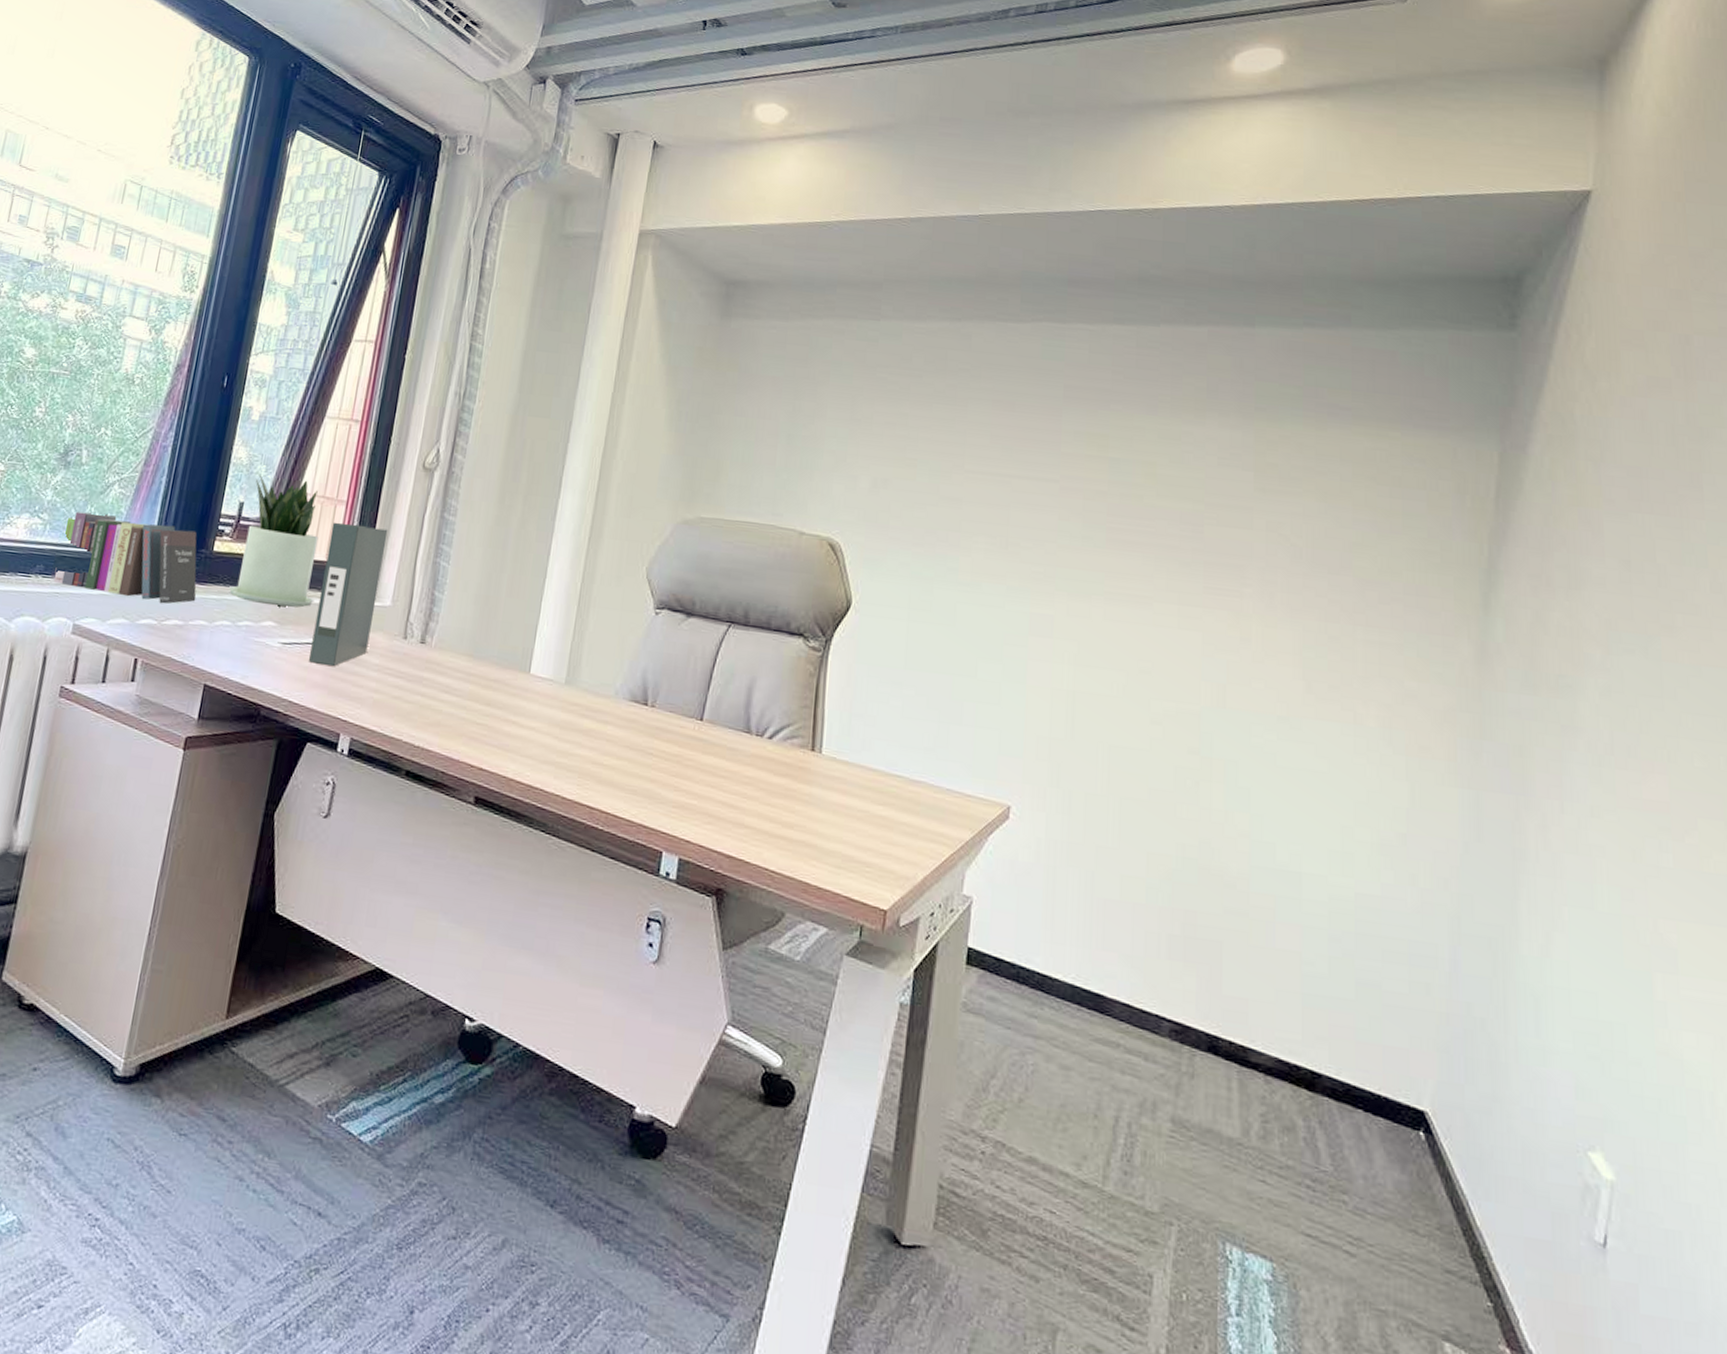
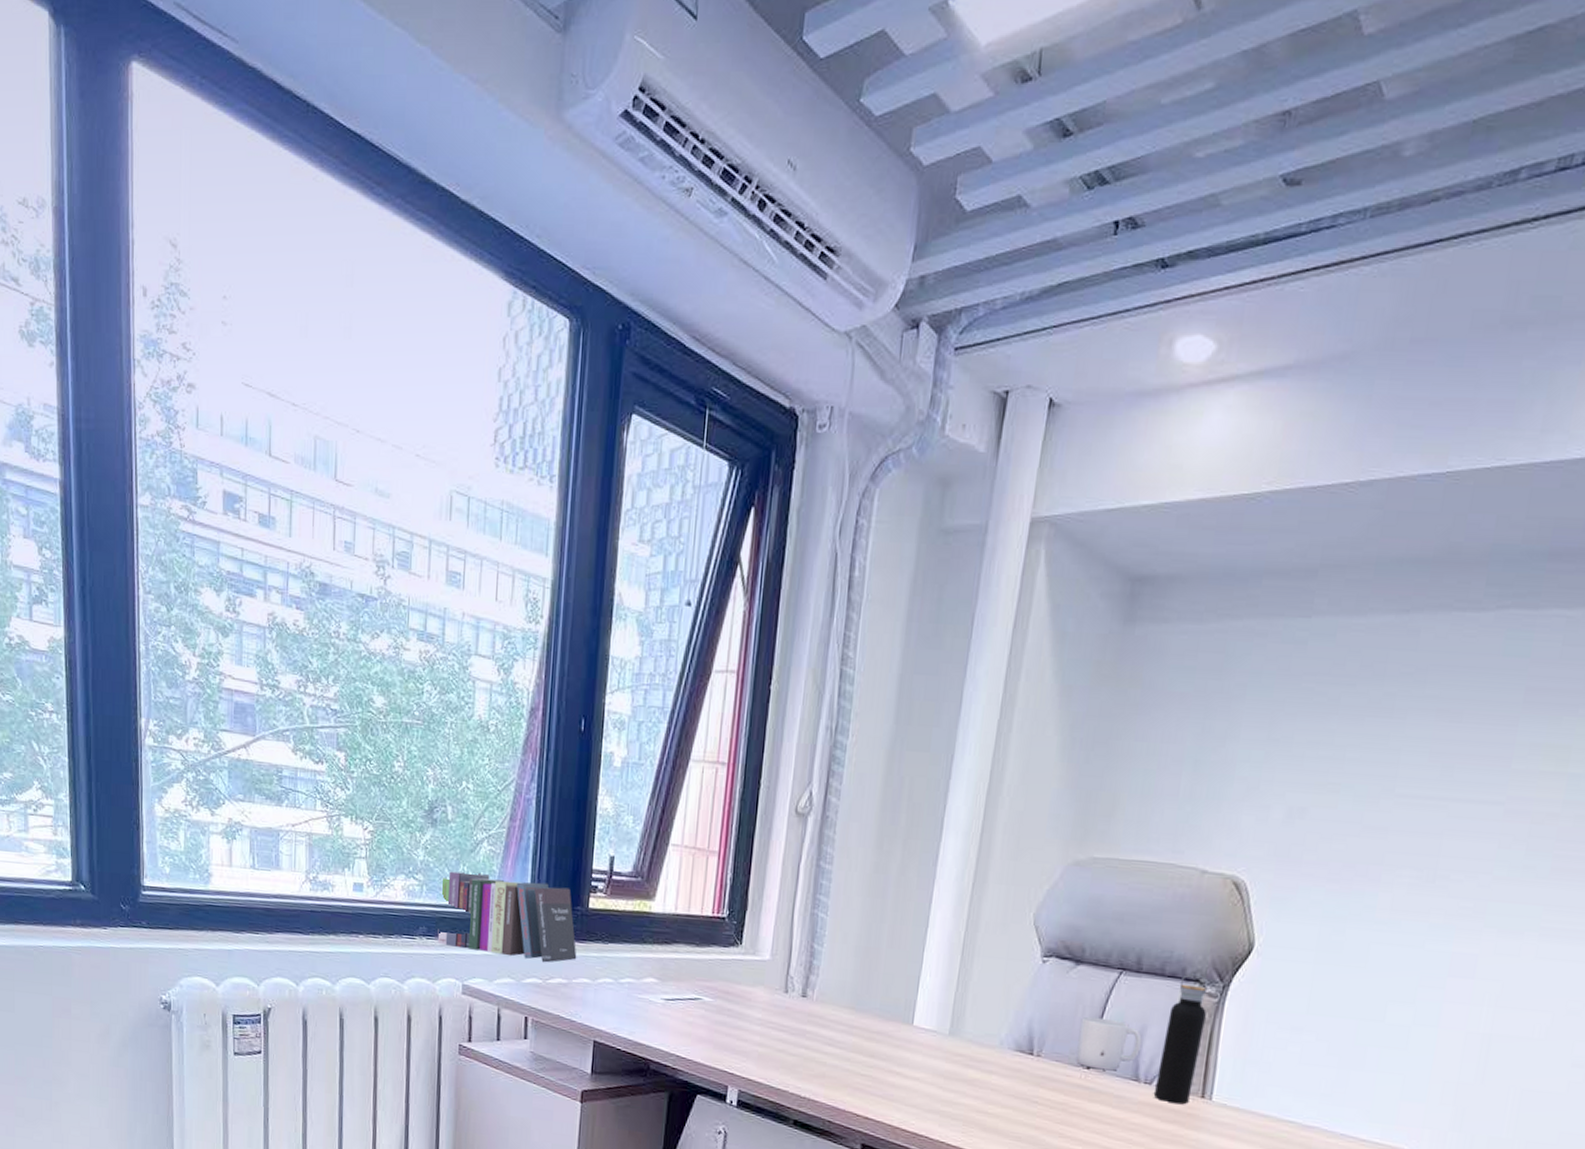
planter: present [229,475,319,608] -> none [608,826,694,964]
binder: present [309,522,388,667] -> none [693,874,763,1022]
mug: none [689,668,752,723] -> present [1076,1016,1142,1071]
water bottle: none [765,627,812,757] -> present [1153,973,1209,1104]

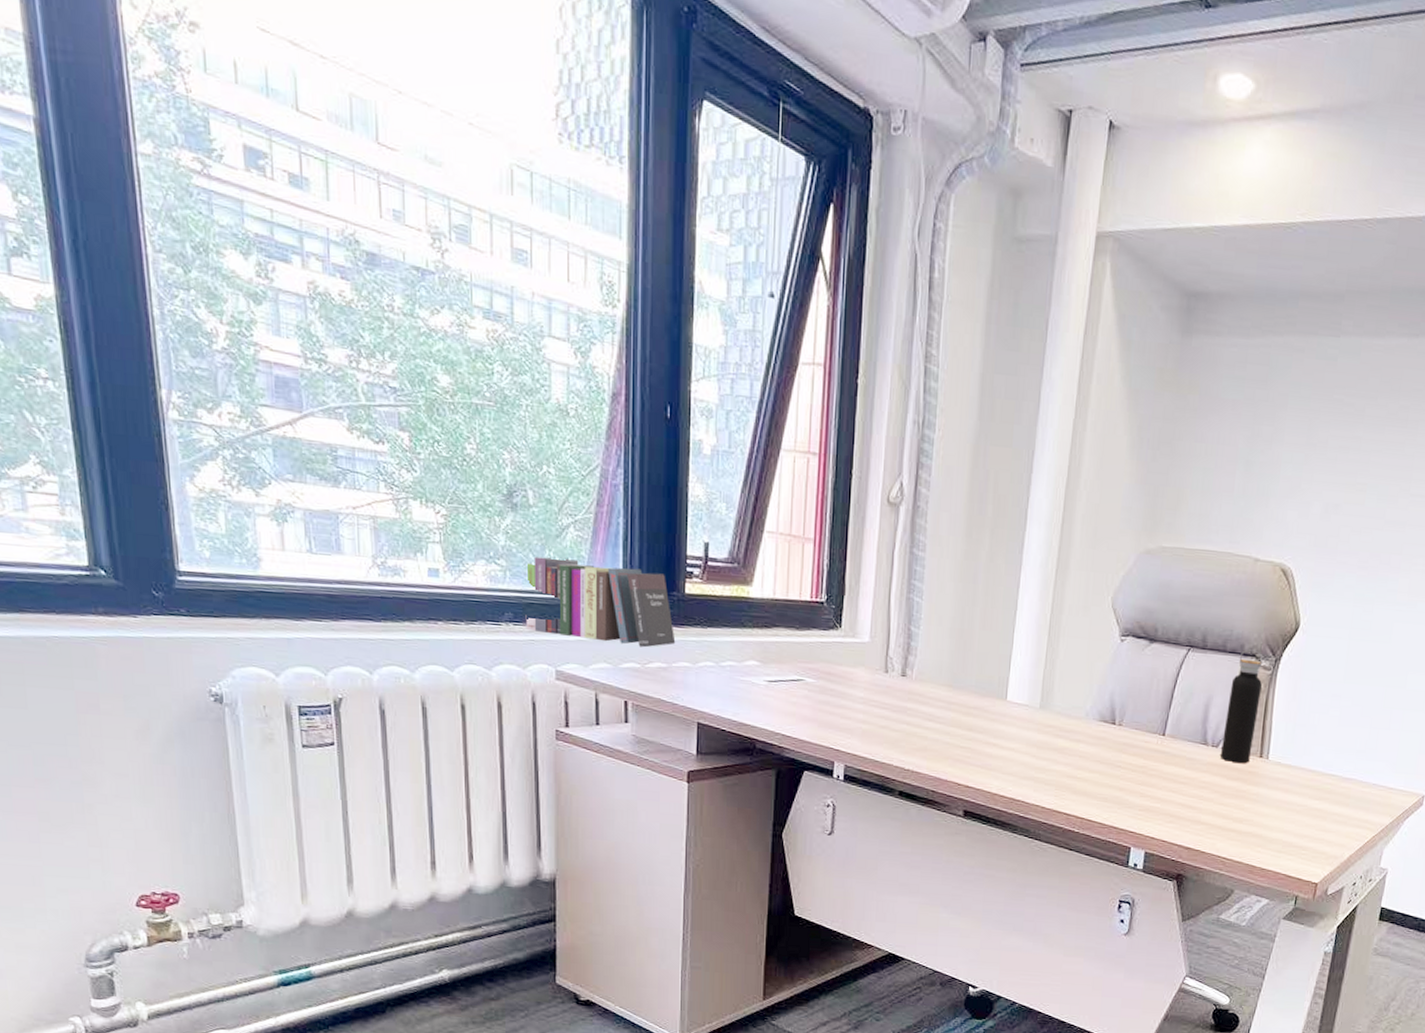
mug: present [1076,1016,1142,1071] -> none [1153,689,1209,737]

